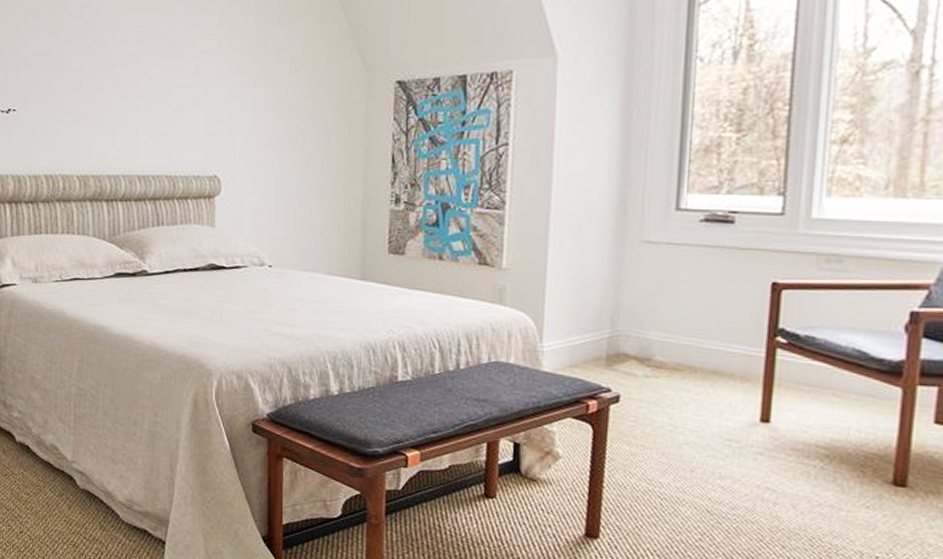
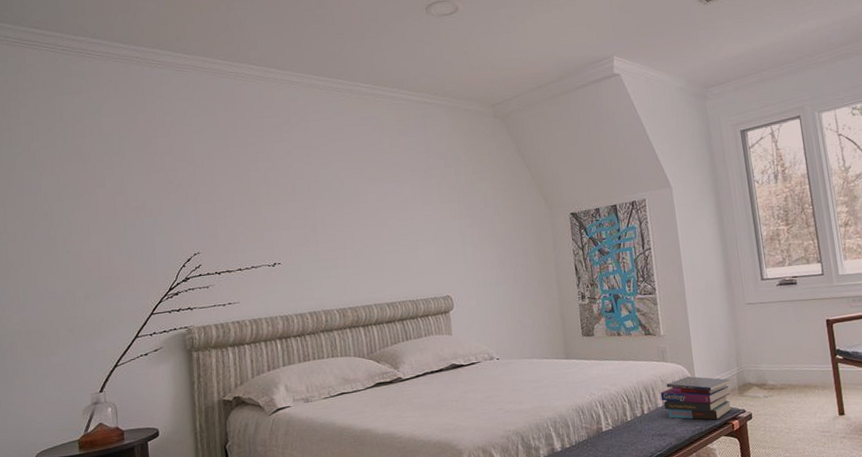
books: none [487,330,599,395] -> present [660,376,732,420]

